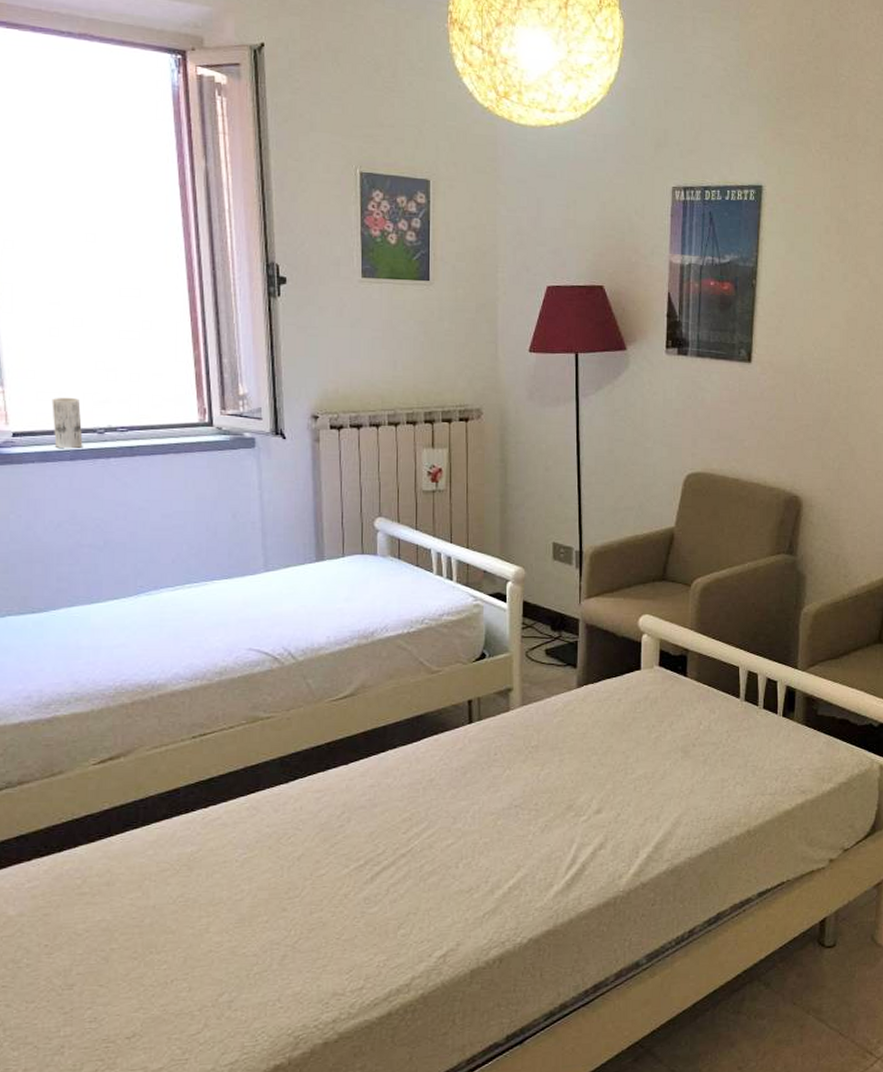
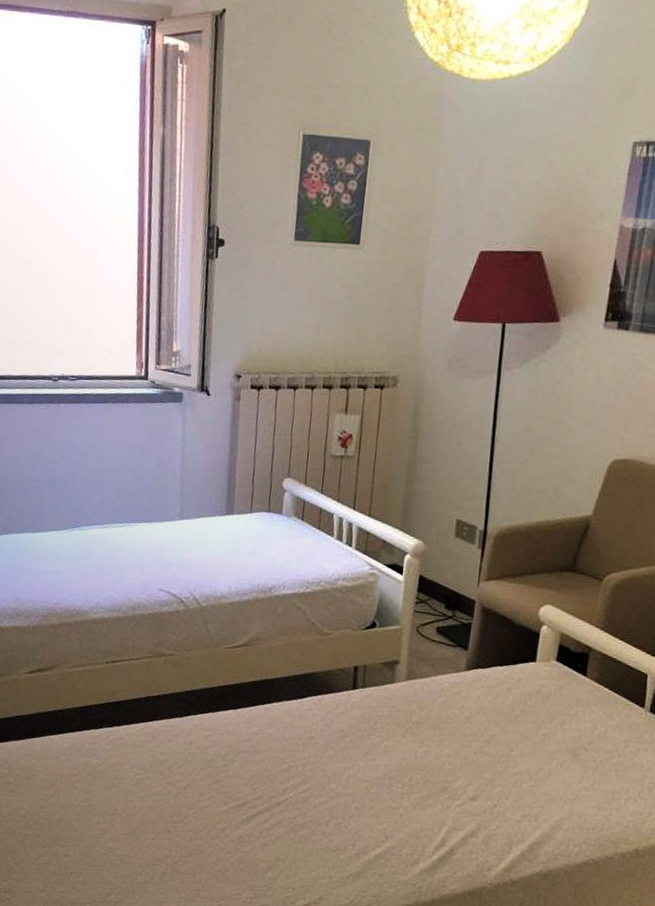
candle: present [52,397,83,449] -> none [18,346,41,394]

